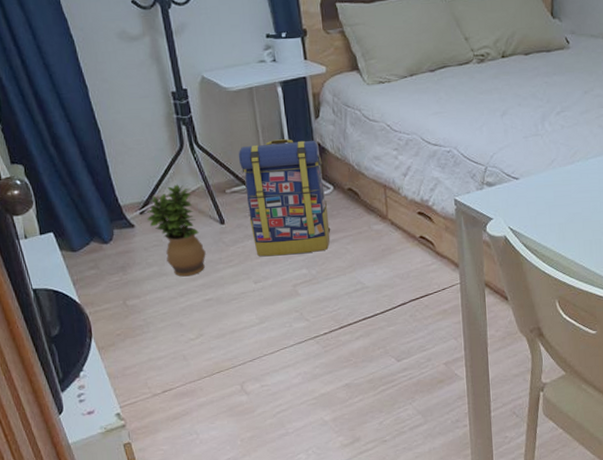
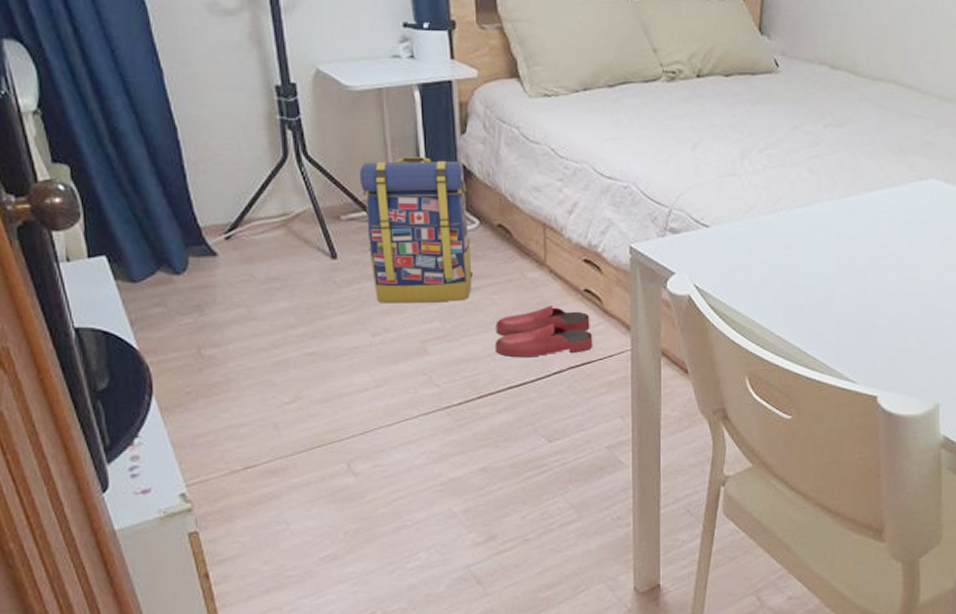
potted plant: present [146,184,206,277] -> none [234,205,310,323]
slippers: none [350,251,429,295] -> present [495,306,593,358]

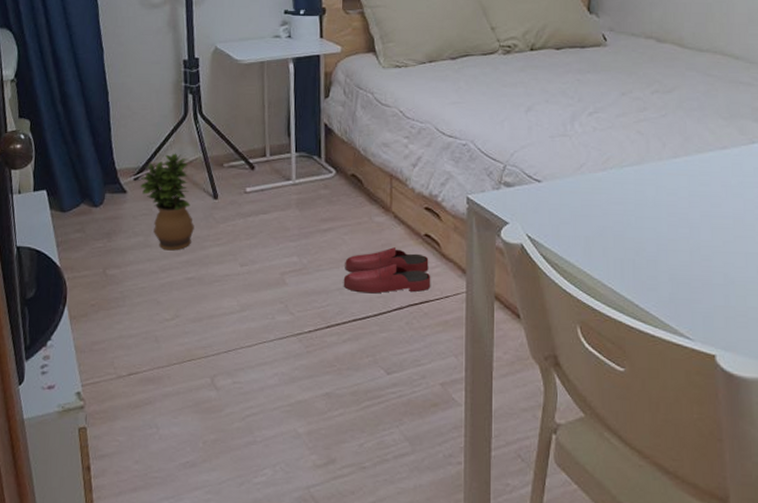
potted plant: none [234,205,310,323] -> present [140,153,194,251]
backpack: present [359,157,474,303] -> none [240,116,328,240]

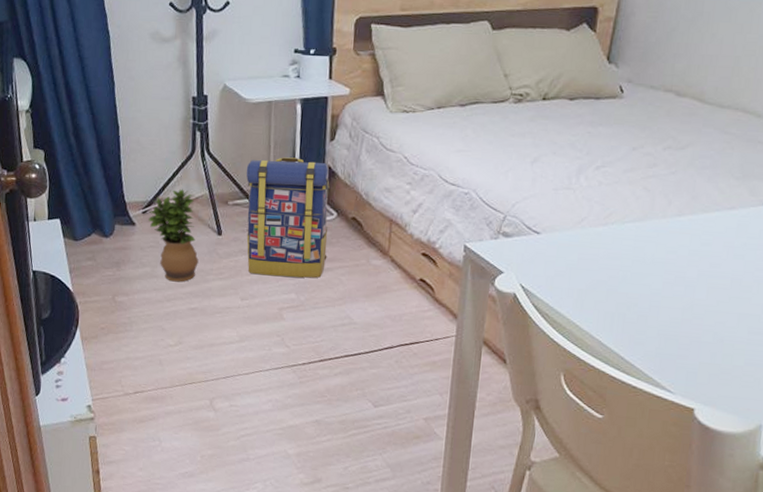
backpack: none [240,116,328,240] -> present [246,157,330,278]
slippers: present [343,247,431,294] -> none [338,290,423,333]

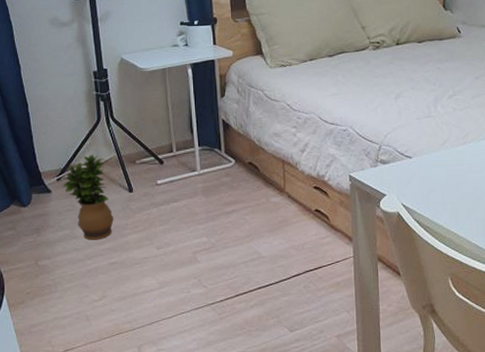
backpack: present [246,157,330,278] -> none [149,115,231,224]

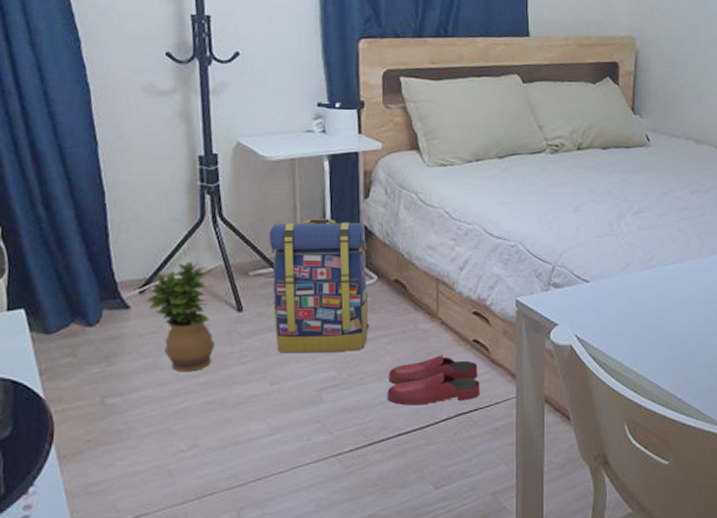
backpack: none [149,115,231,224] -> present [268,218,370,353]
slippers: none [247,223,323,264] -> present [387,355,480,405]

